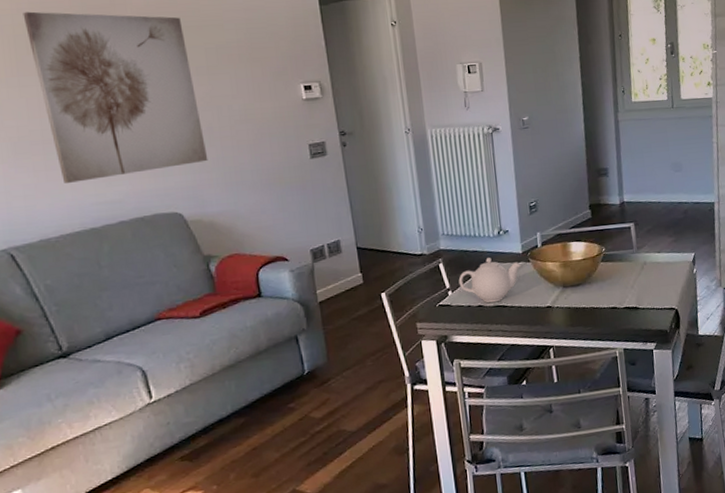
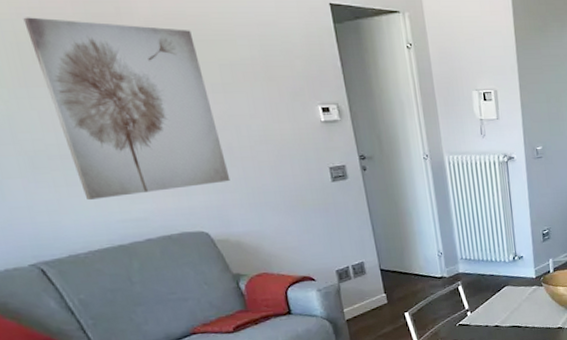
teapot: present [458,258,522,303] -> none [476,281,535,323]

